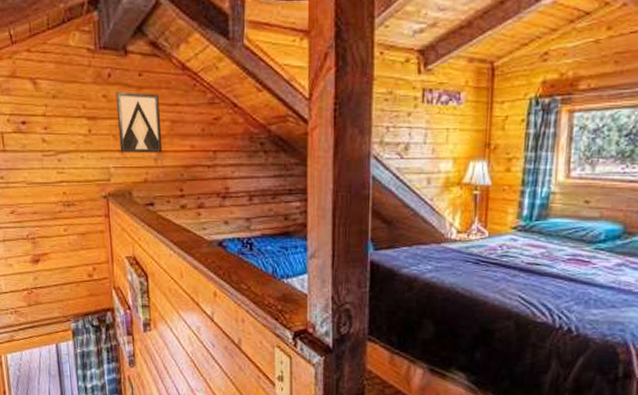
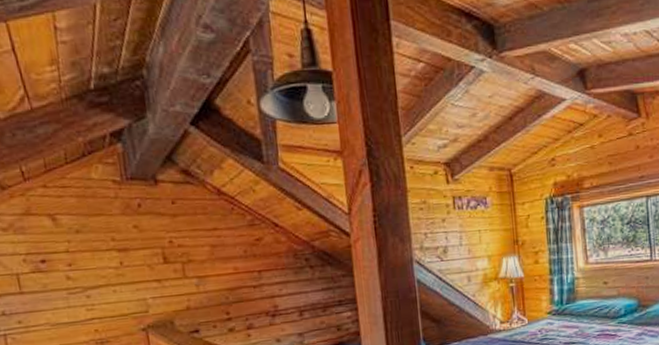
wall art: present [115,91,163,153] -> none [147,220,204,282]

